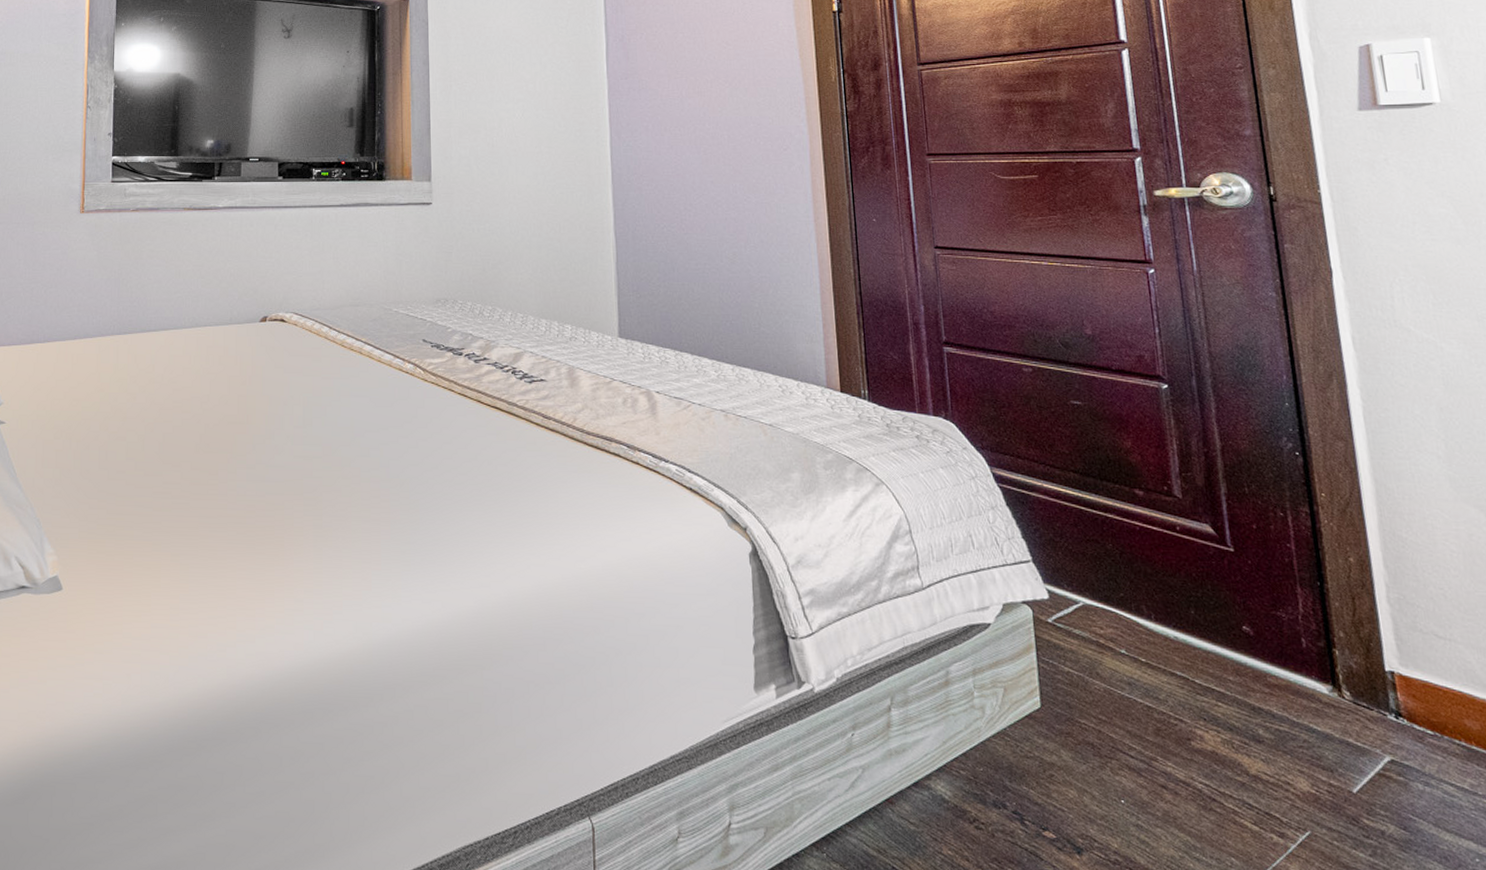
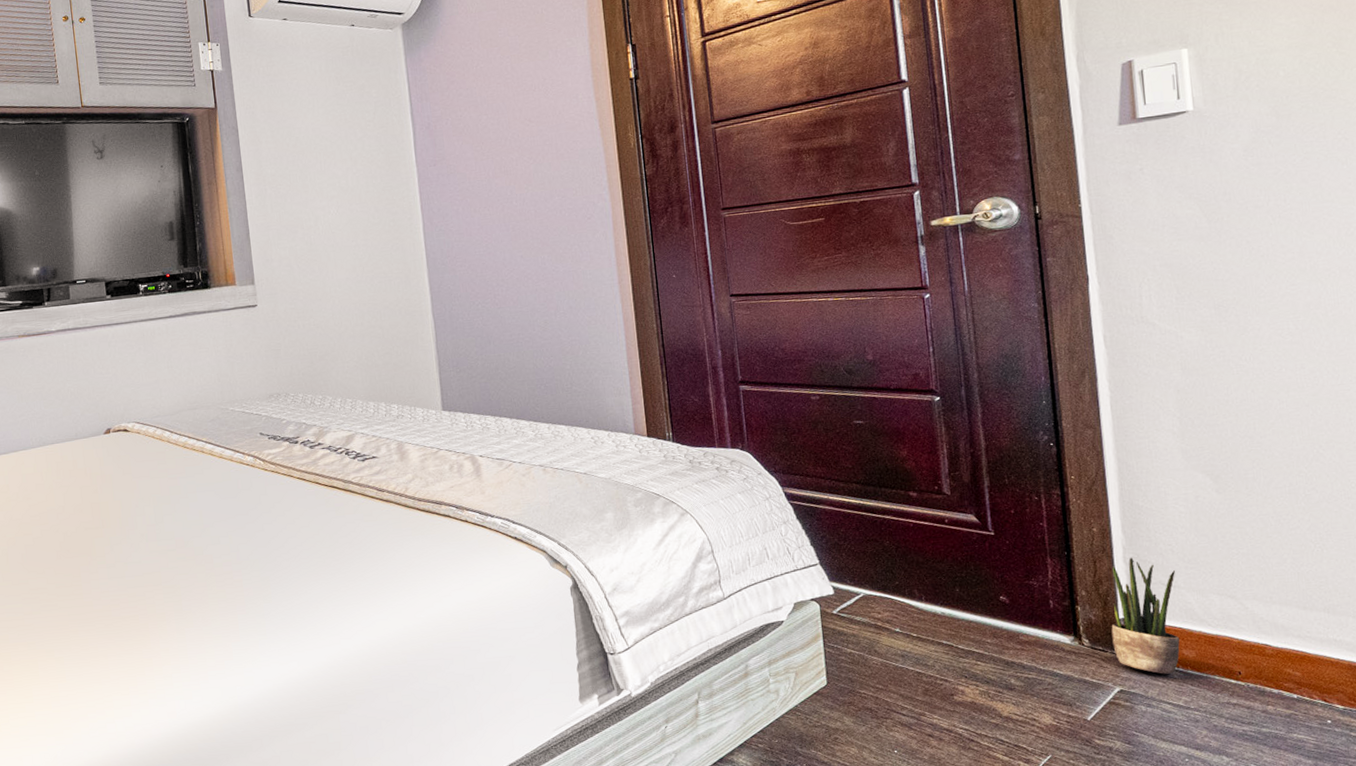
potted plant: none [1374,598,1461,747] -> present [1111,557,1180,674]

